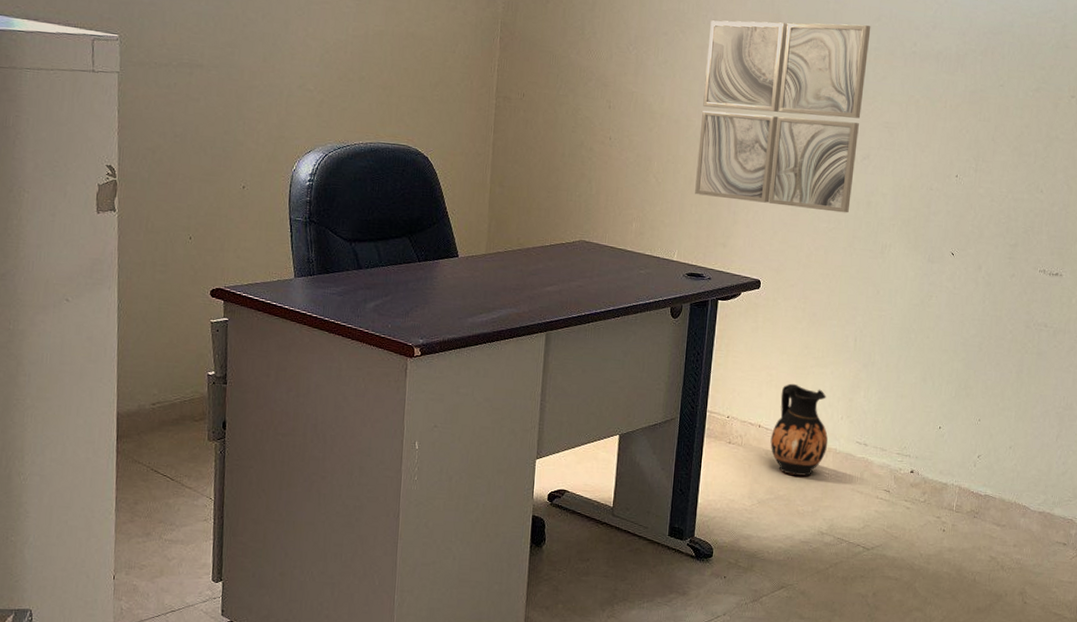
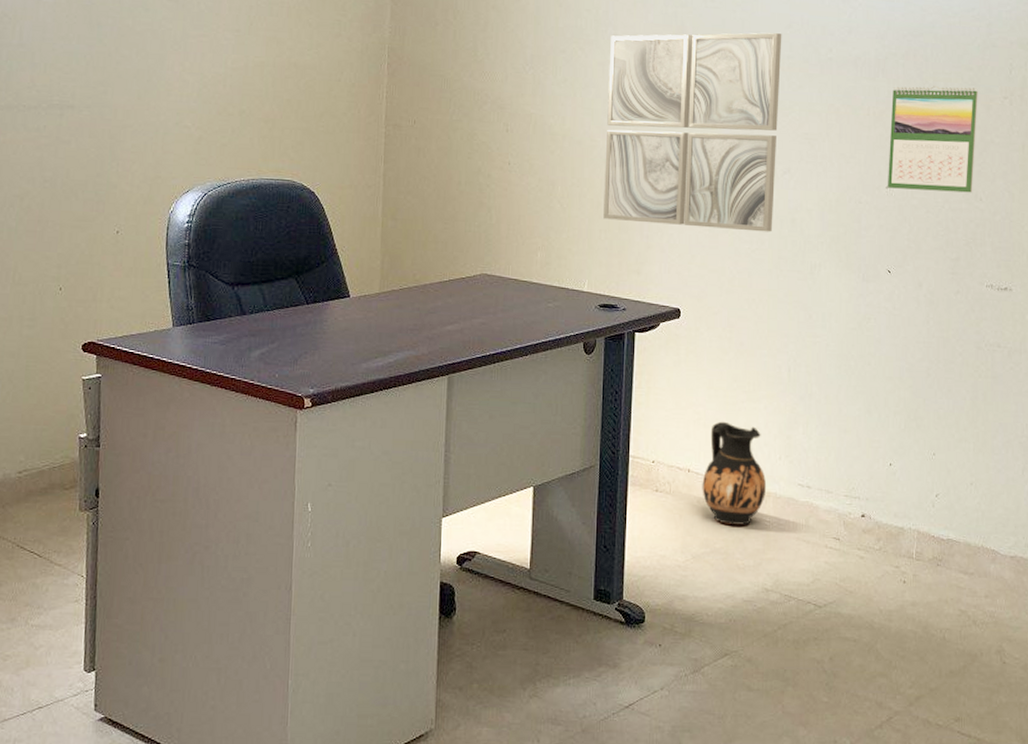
calendar: none [957,81,1048,185] -> present [887,85,978,193]

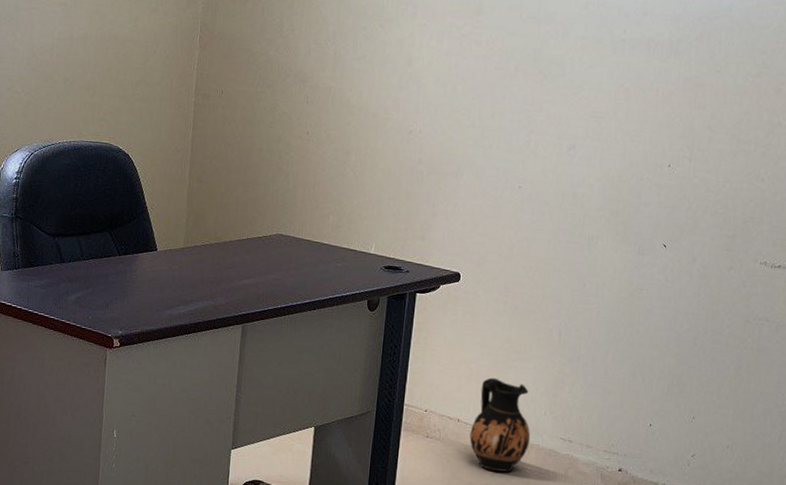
wall art: present [603,32,782,232] -> none [393,13,578,205]
calendar: present [887,85,978,193] -> none [669,67,770,174]

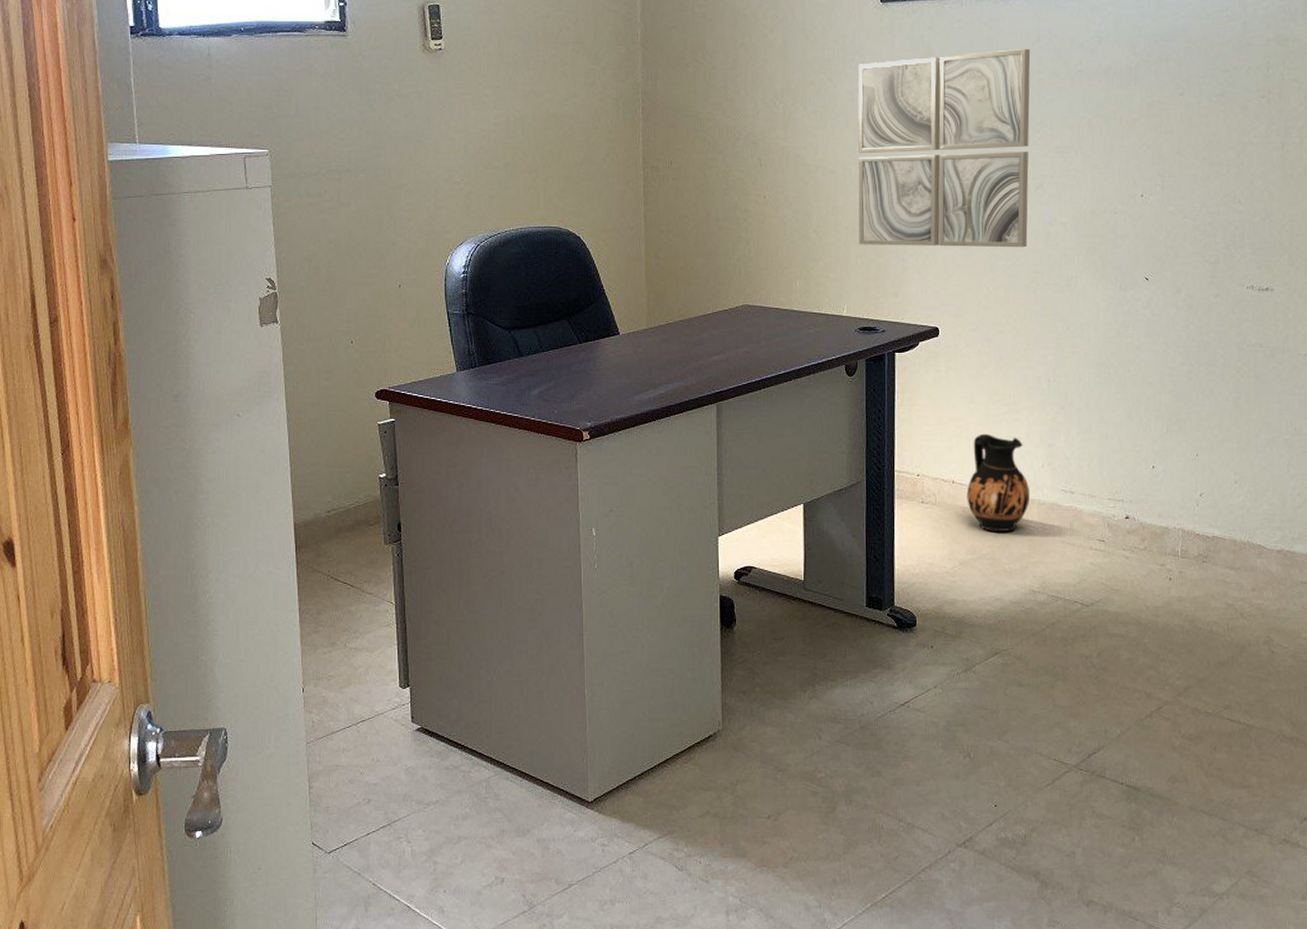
wall art: none [393,13,578,205] -> present [858,49,1031,248]

